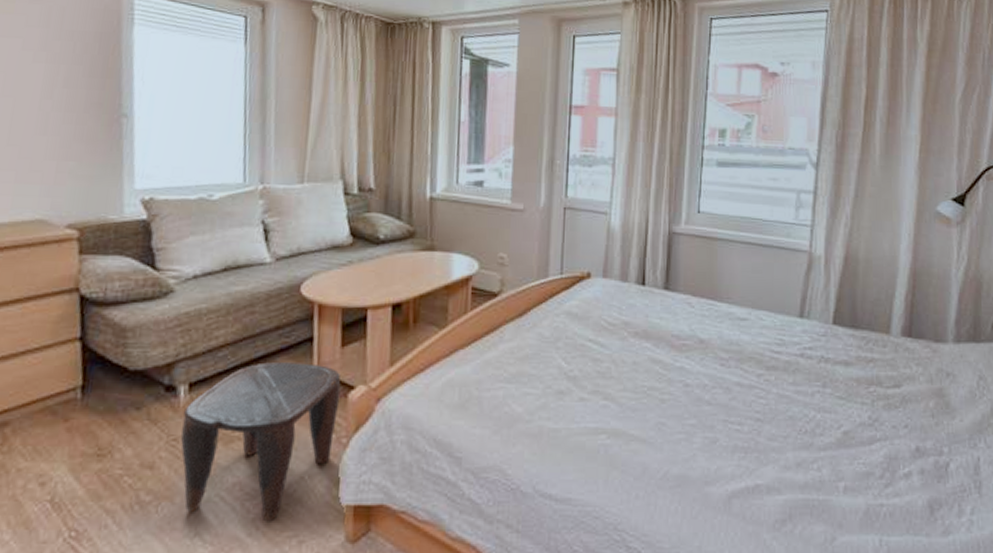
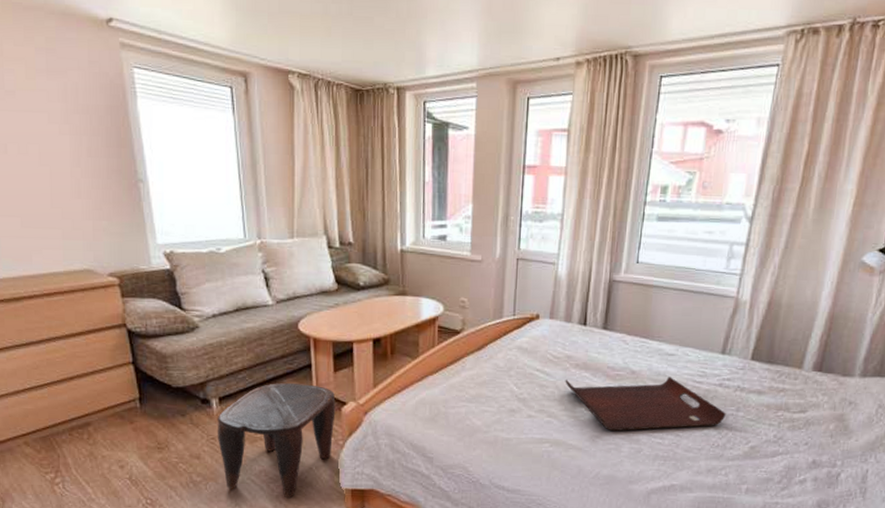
serving tray: none [623,346,812,417] -> present [565,377,726,432]

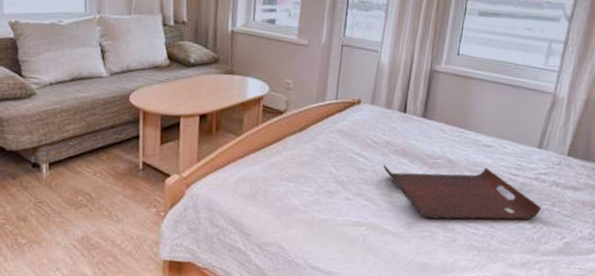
stool: present [218,383,336,499] -> none [45,152,160,266]

